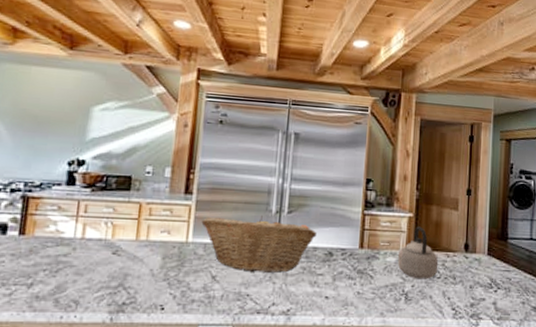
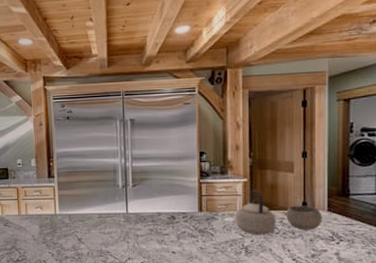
fruit basket: present [201,216,317,273] -> none [64,190,159,235]
bowl: none [448,246,483,276] -> present [286,205,322,230]

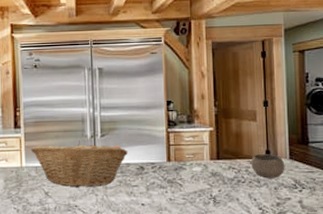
fruit basket: none [64,190,159,235] -> present [31,141,128,187]
teapot: present [236,189,276,235] -> none [203,138,242,185]

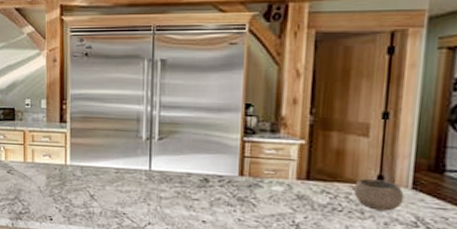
fruit basket: present [31,141,128,187] -> none [77,142,190,196]

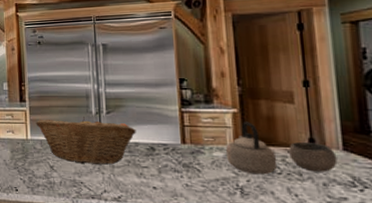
fruit basket: none [77,142,190,196] -> present [36,117,136,165]
teapot: none [286,154,340,212] -> present [226,121,278,175]

